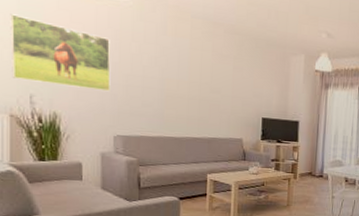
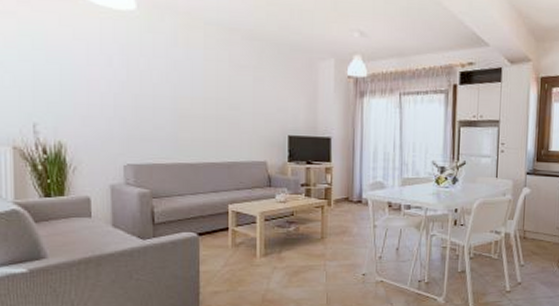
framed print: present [10,14,111,92] -> none [10,34,118,115]

